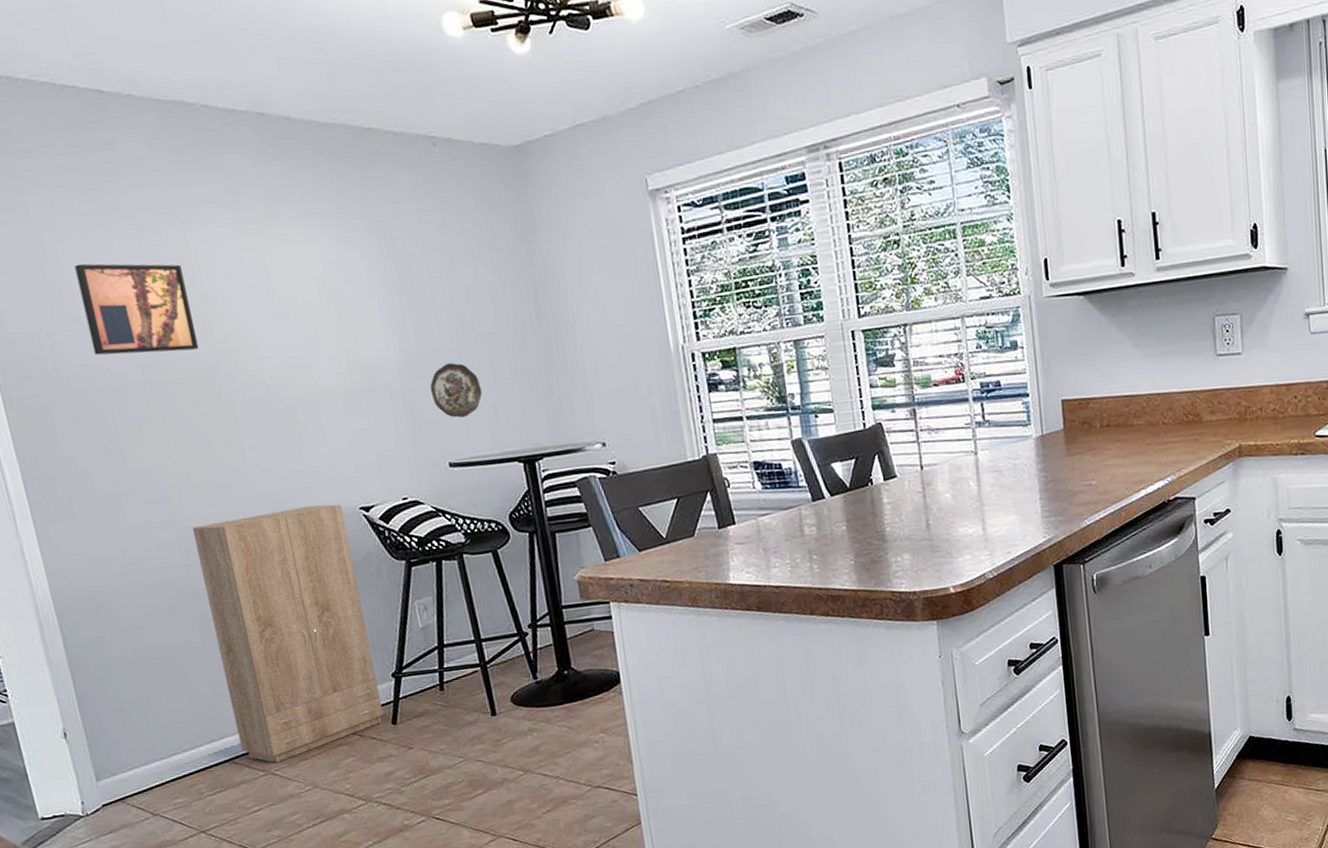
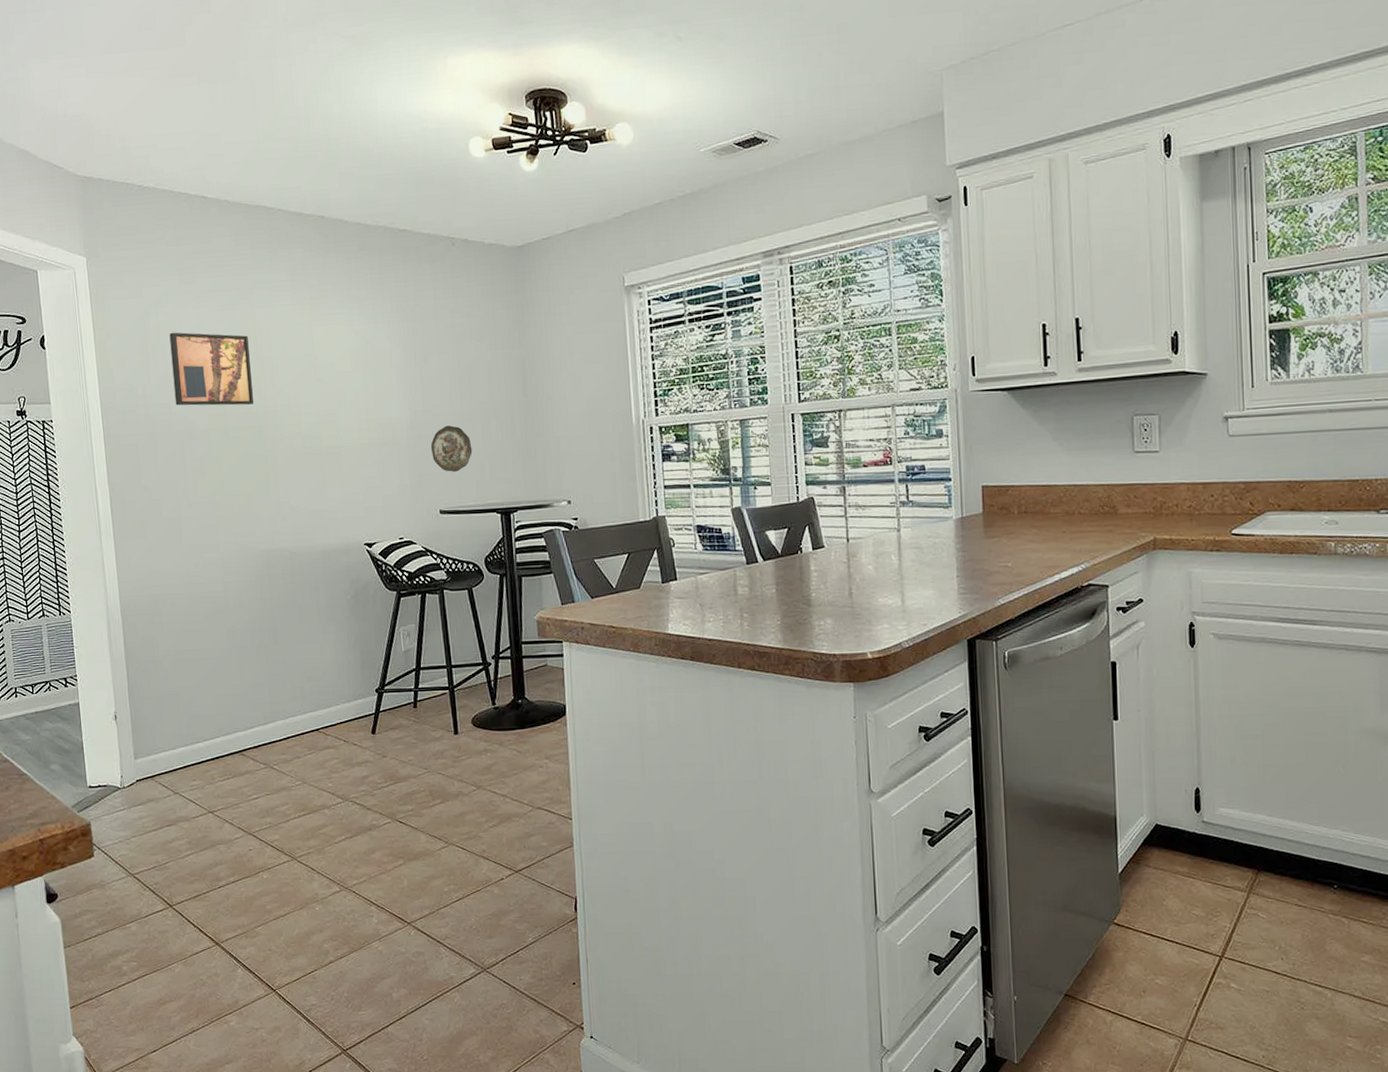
cabinet: present [192,504,383,763] -> none [232,539,365,758]

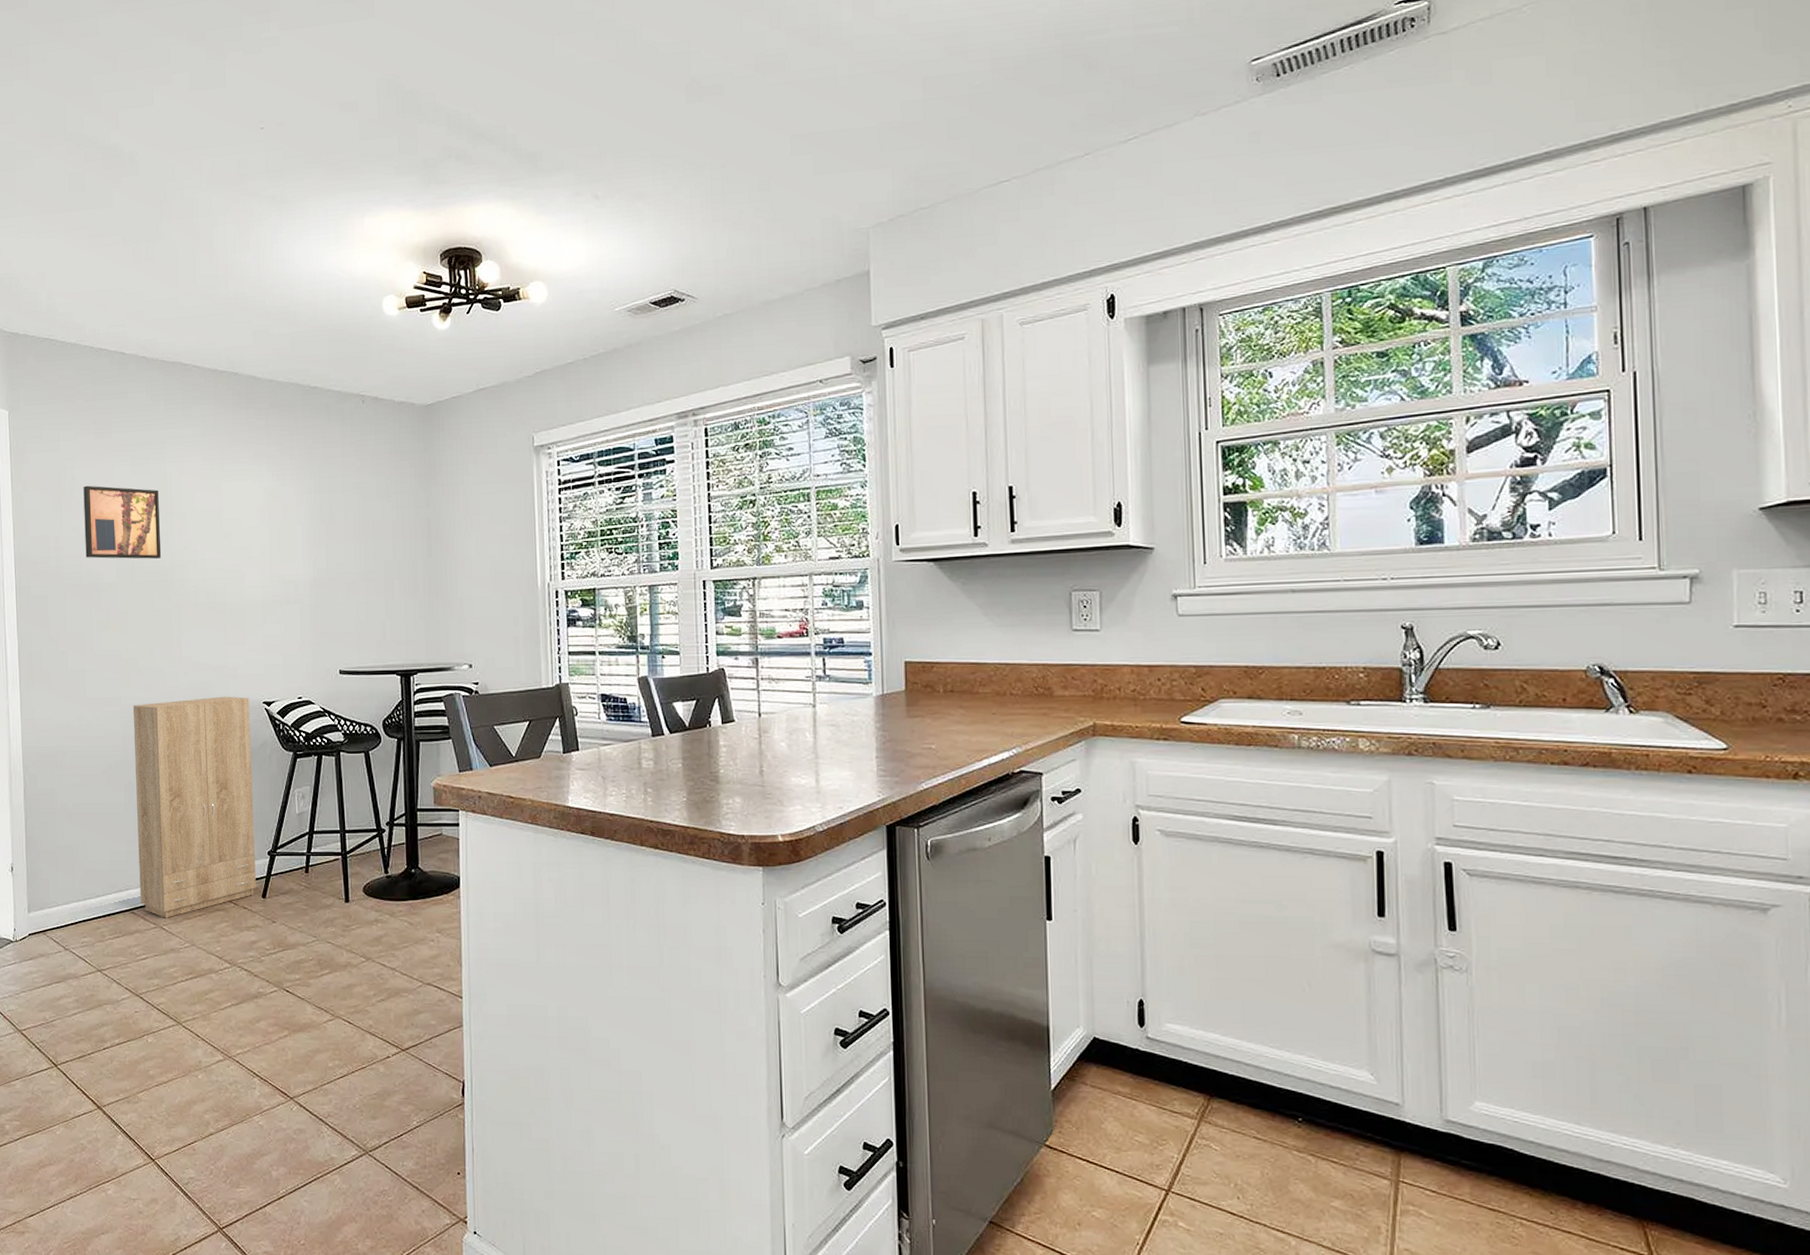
cabinet: none [232,539,365,758] -> present [132,696,256,918]
decorative plate: present [430,425,473,472] -> none [333,584,375,632]

